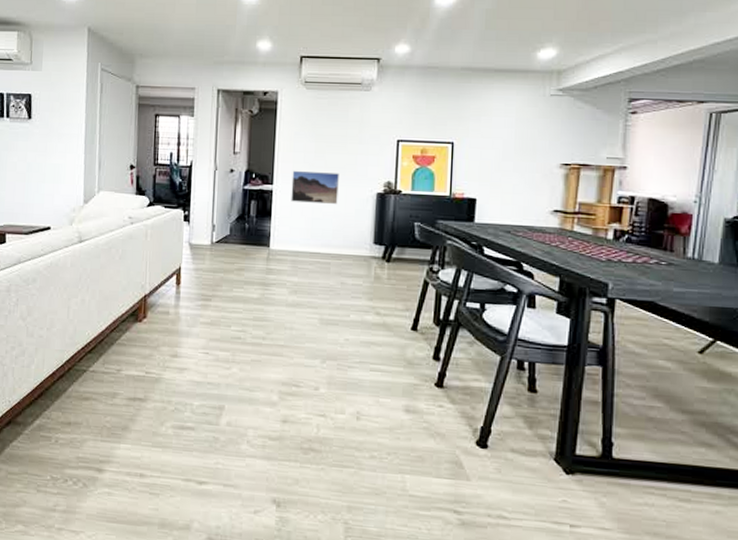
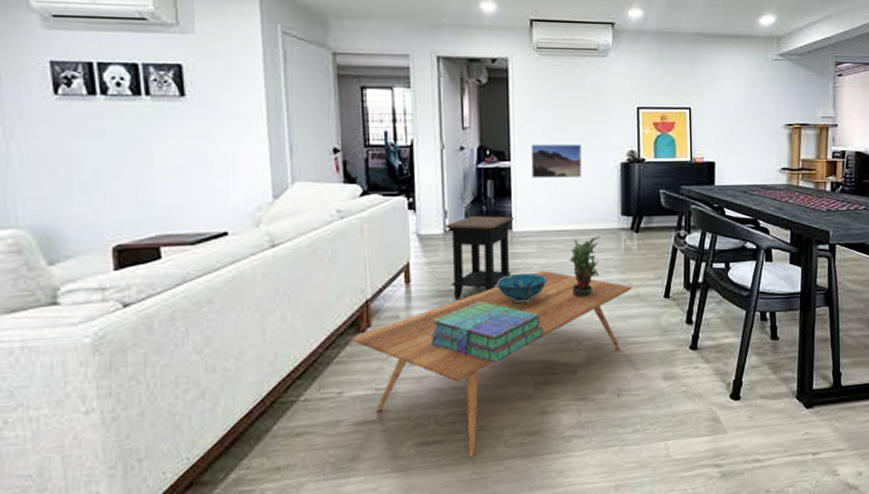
coffee table: none [131,287,379,448] -> present [352,270,632,457]
stack of books: none [191,309,291,368] -> present [429,301,543,364]
side table: none [212,232,273,305] -> present [445,216,515,300]
decorative bowl: none [251,287,298,316] -> present [496,272,548,303]
potted plant: none [319,261,351,319] -> present [569,236,600,298]

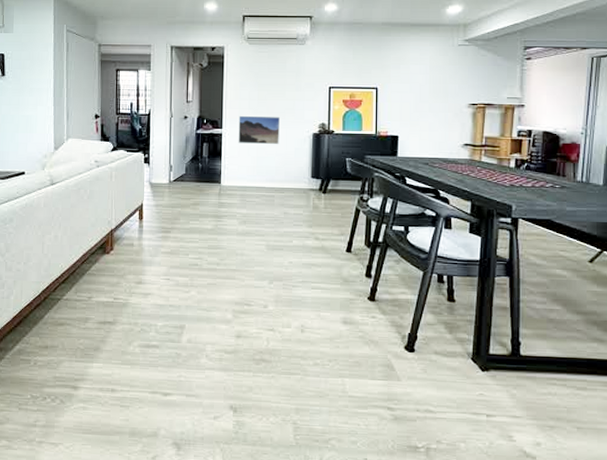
coffee table: present [352,270,632,457] -> none [100,218,318,362]
stack of books: present [429,301,543,364] -> none [154,239,242,291]
side table: present [445,216,515,300] -> none [170,171,223,237]
decorative bowl: present [496,272,548,303] -> none [206,219,247,244]
potted plant: present [569,236,600,298] -> none [265,194,292,244]

